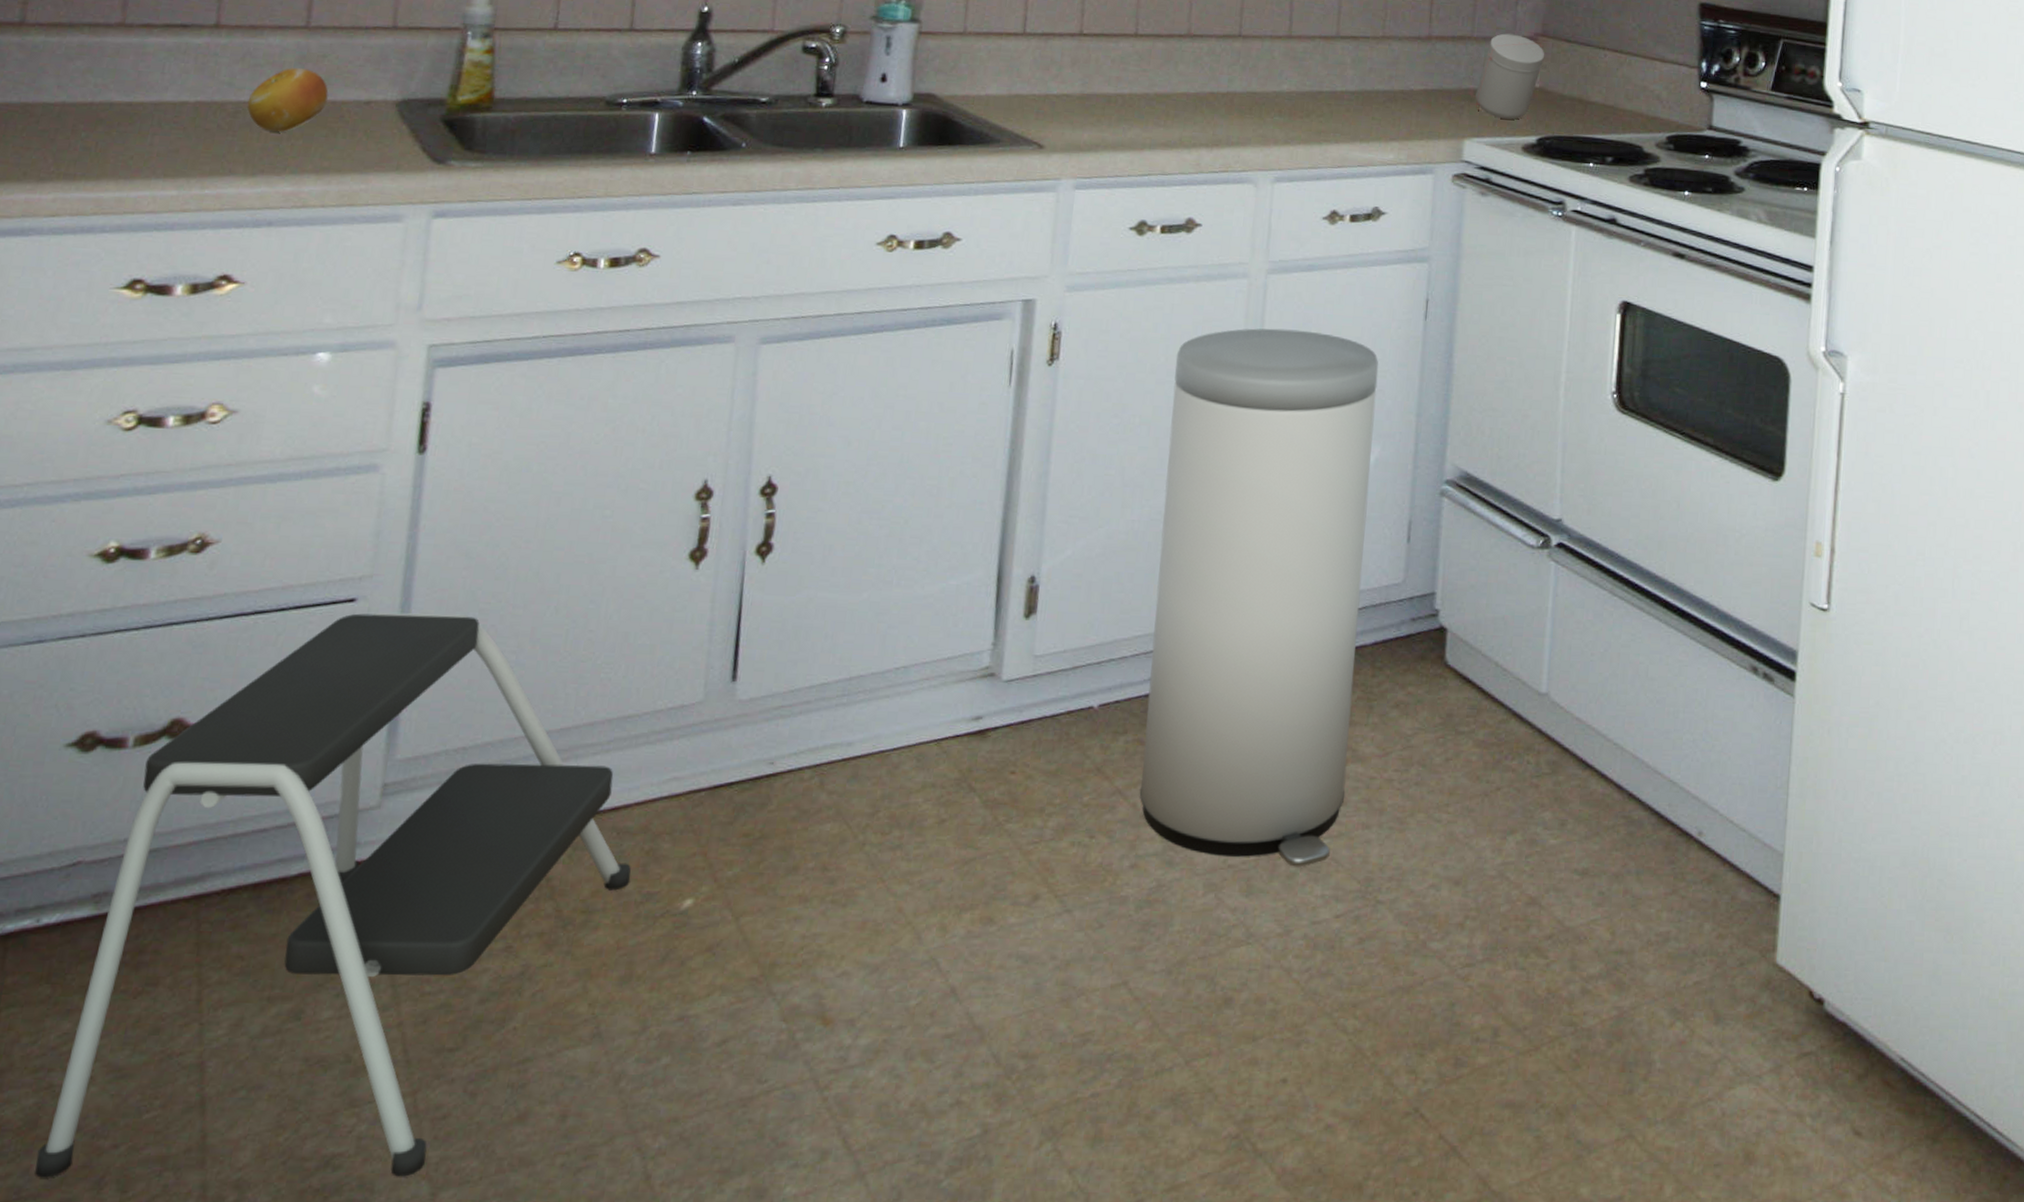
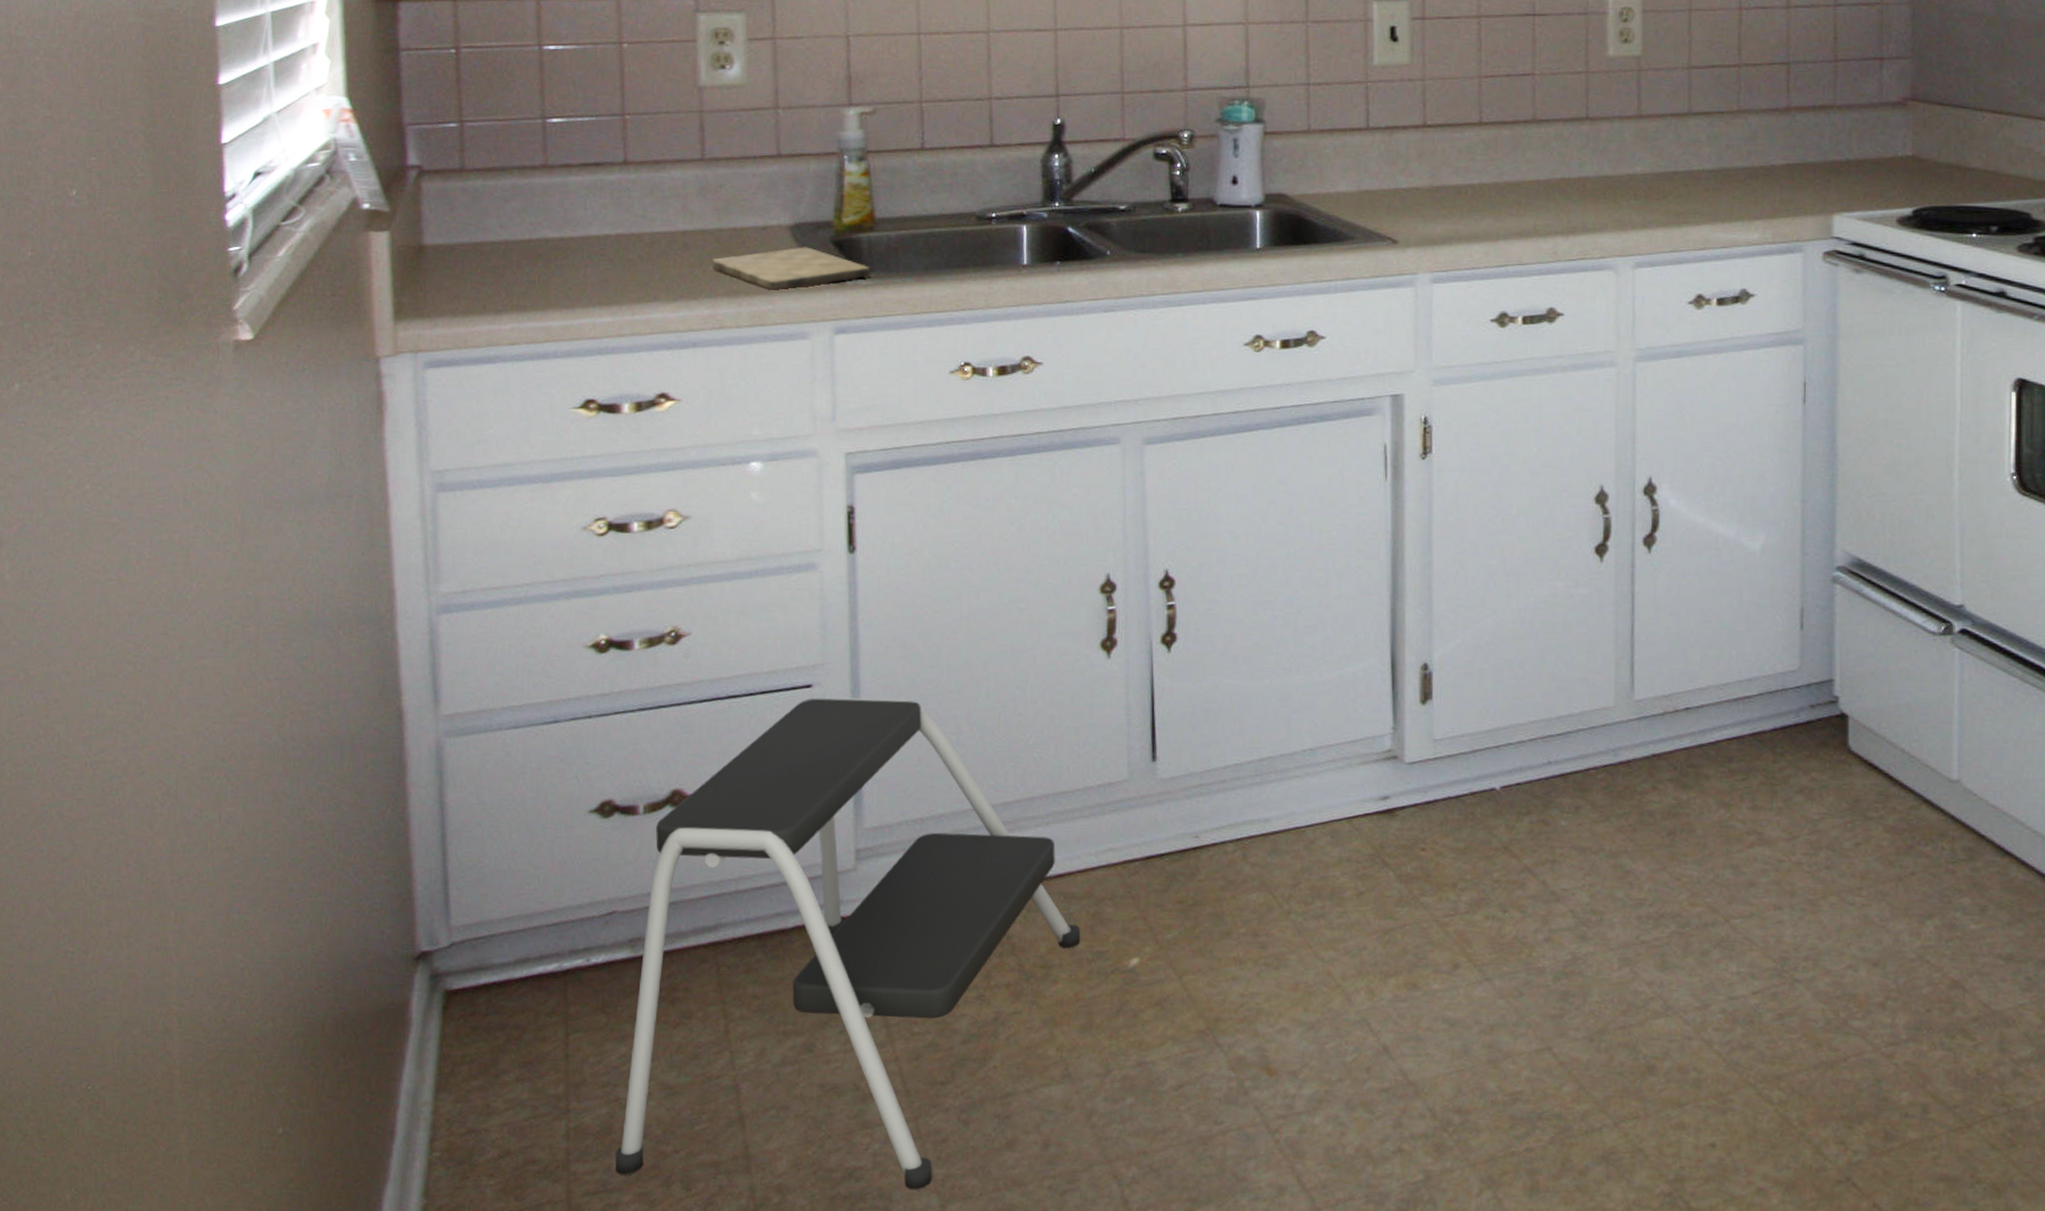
fruit: present [247,68,329,133] -> none [660,199,729,260]
cutting board: none [302,124,483,169] -> present [712,247,871,290]
pedal bin: present [1139,328,1379,868] -> none [1547,416,1758,945]
canister: present [1453,32,1549,120] -> none [1819,98,1921,191]

